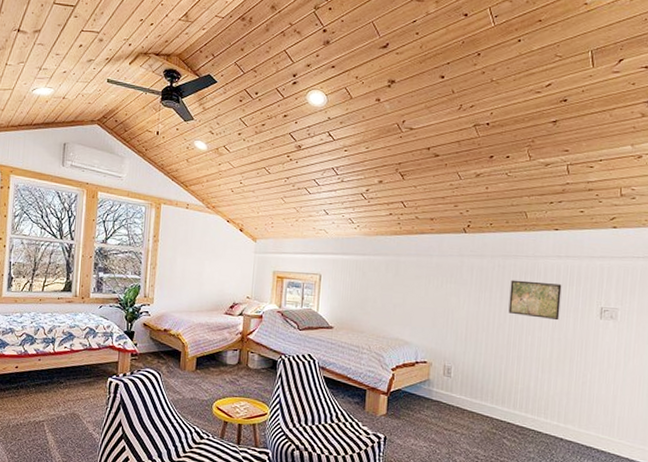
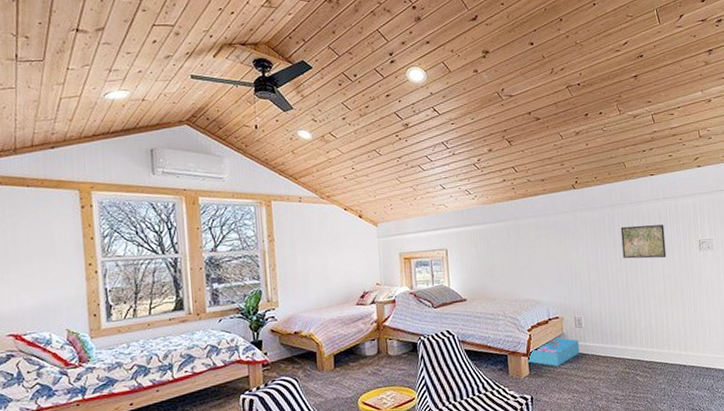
storage bin: none [385,381,445,412] -> present [526,337,580,367]

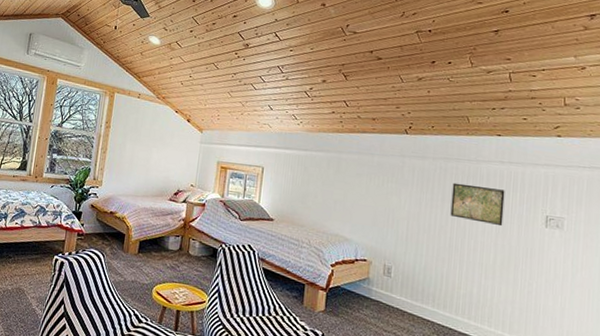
storage bin: present [526,337,580,367] -> none [323,279,385,311]

